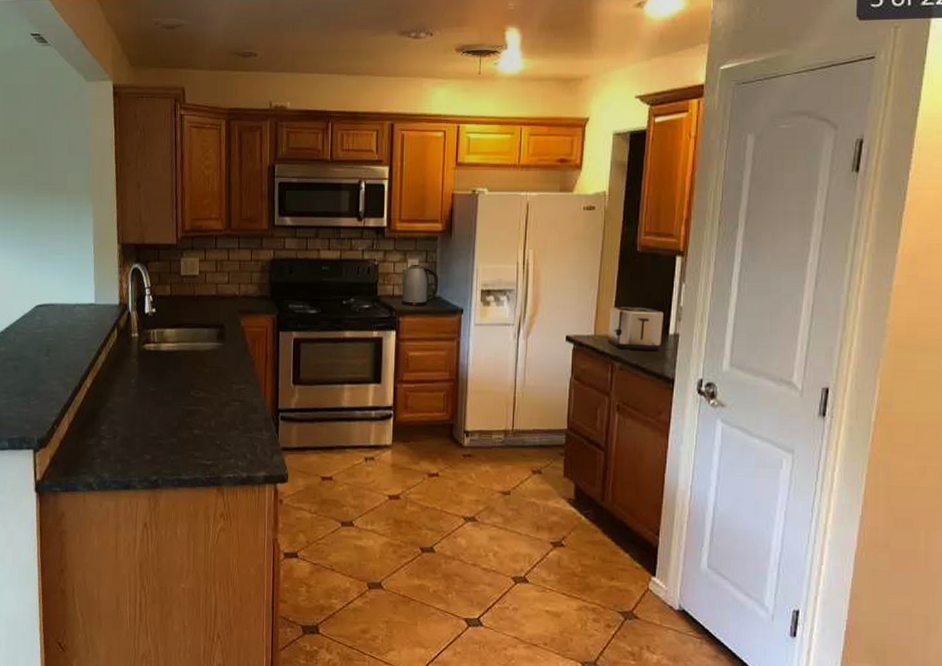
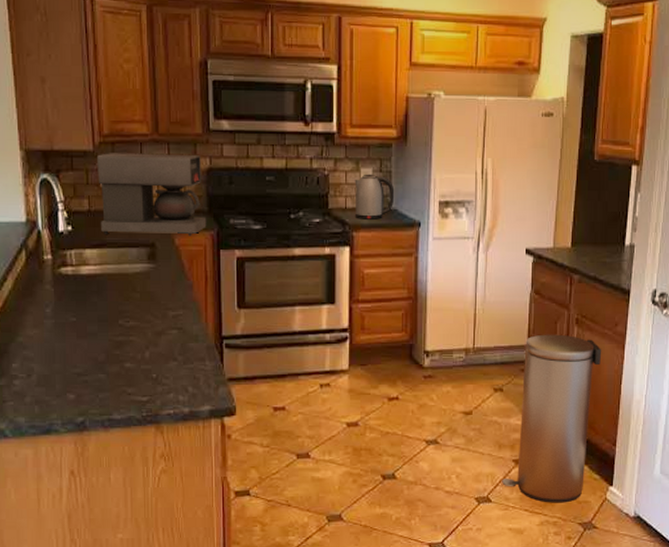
coffee maker: none [179,246,269,319] -> present [97,153,207,236]
pedal bin: none [539,419,645,590] -> present [502,334,602,503]
toaster: present [607,307,664,352] -> none [566,218,620,263]

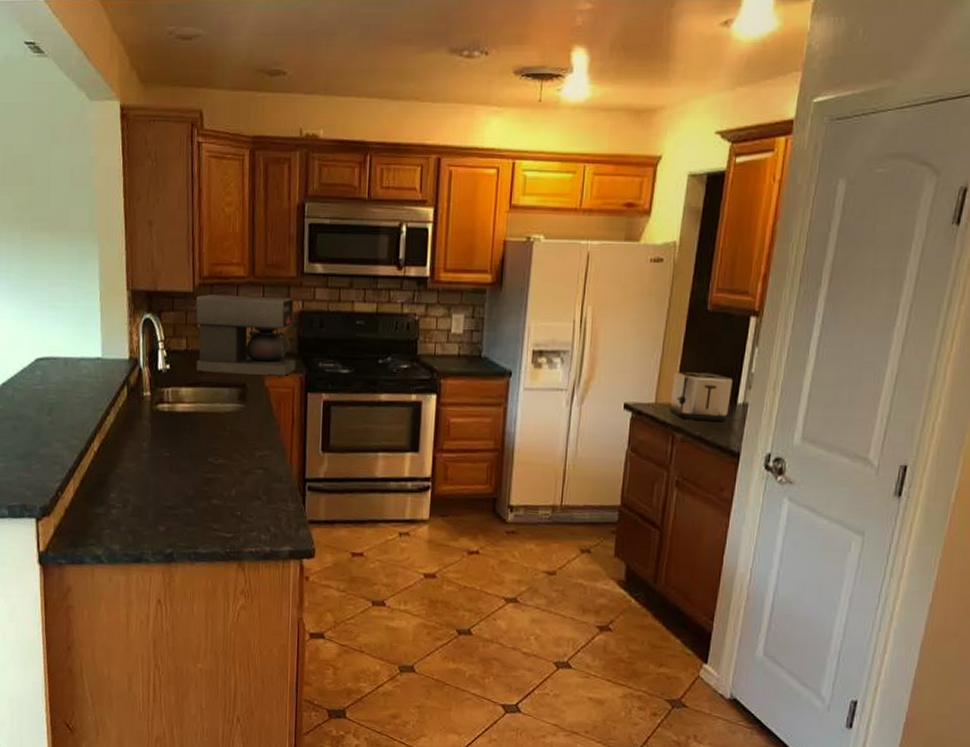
kettle: present [354,174,395,220] -> none [444,320,487,367]
pedal bin: present [502,334,602,503] -> none [584,495,704,677]
toaster: none [566,218,620,263] -> present [669,372,733,423]

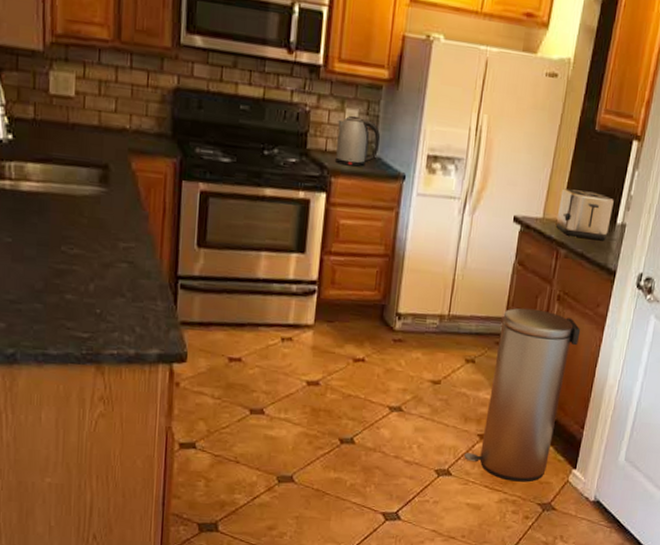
coffee maker: present [196,294,296,378] -> none [46,56,170,162]
kettle: none [444,320,487,367] -> present [336,115,381,167]
pedal bin: none [584,495,704,677] -> present [464,307,581,482]

